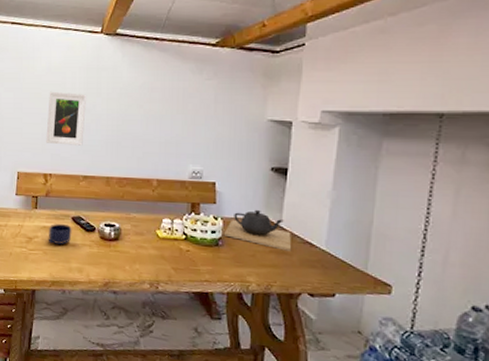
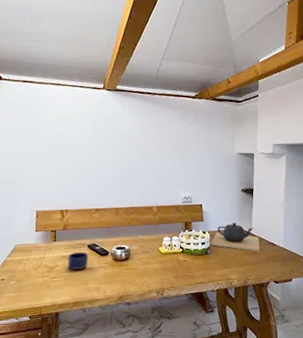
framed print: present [46,91,86,146] -> none [60,139,94,184]

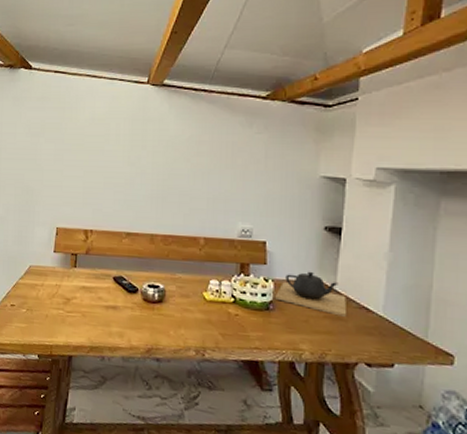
mug: present [68,251,89,270] -> none [88,283,113,307]

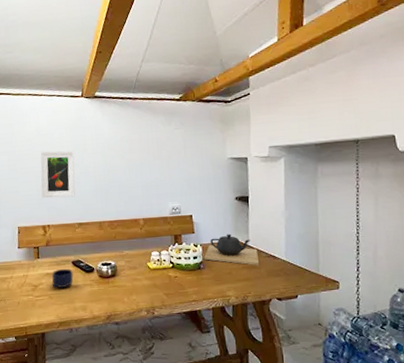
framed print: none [87,143,131,201] -> present [40,151,76,198]
mug: none [88,283,113,307] -> present [52,268,74,288]

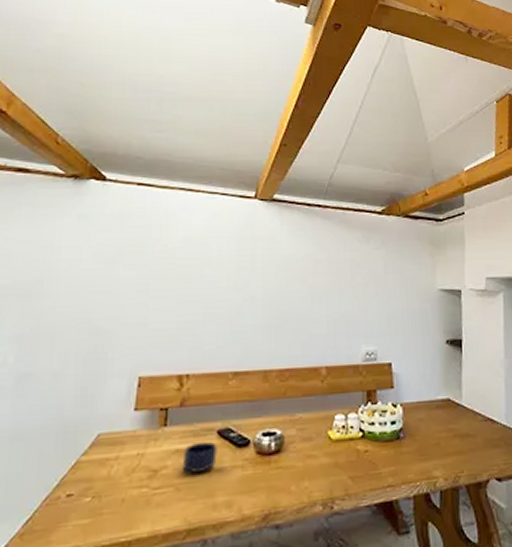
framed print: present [40,151,76,198] -> none [182,267,237,335]
teapot: present [203,233,260,265] -> none [404,389,475,433]

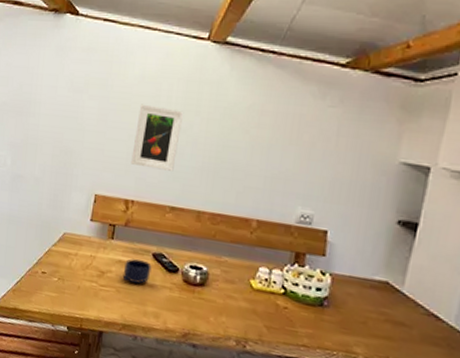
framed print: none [182,267,237,335] -> present [131,104,183,171]

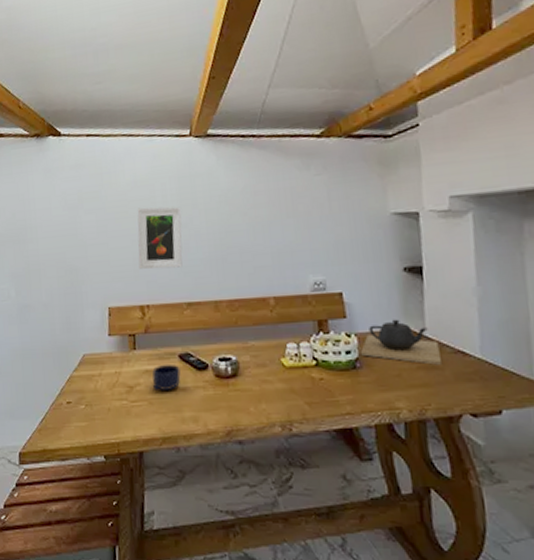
teapot: none [330,268,414,323] -> present [360,319,443,365]

